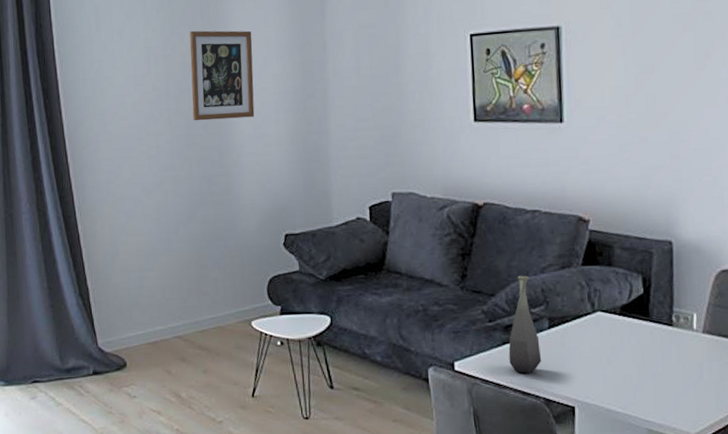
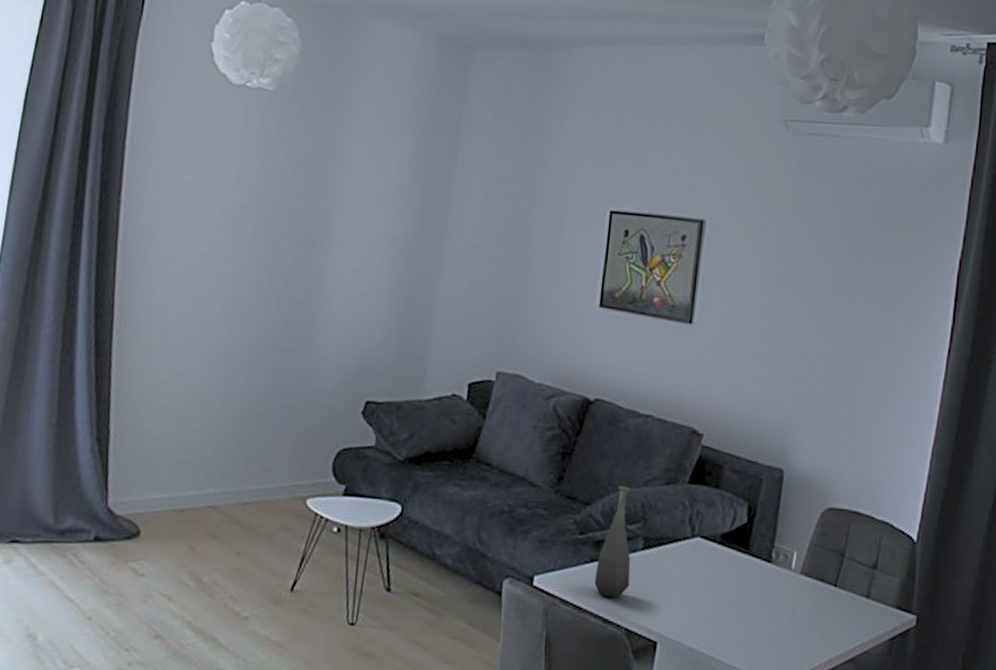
wall art: present [190,30,255,121] -> none [281,147,370,259]

